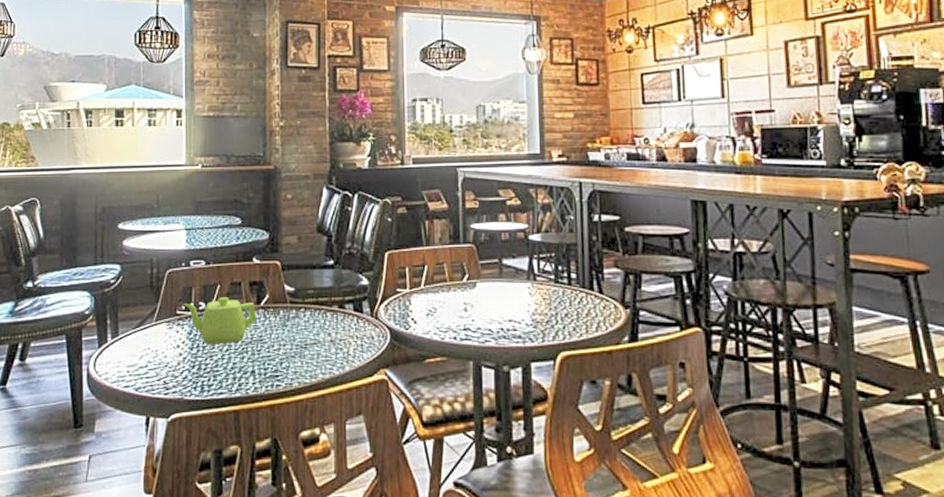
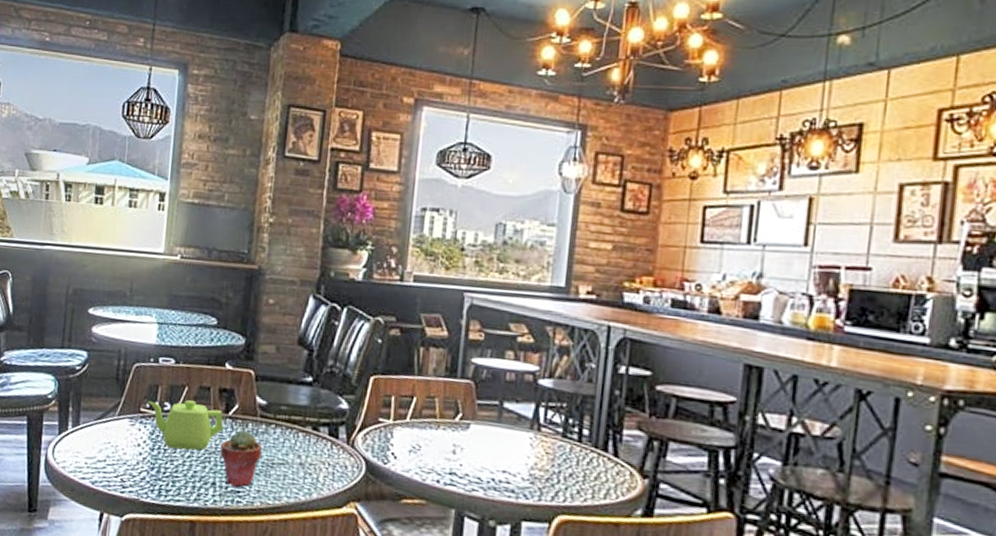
potted succulent: none [255,317,294,372] -> present [220,429,262,488]

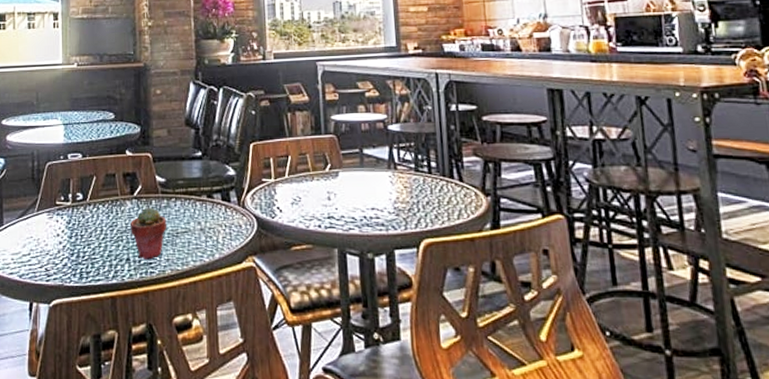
teapot: present [148,400,224,451] -> none [62,188,131,233]

